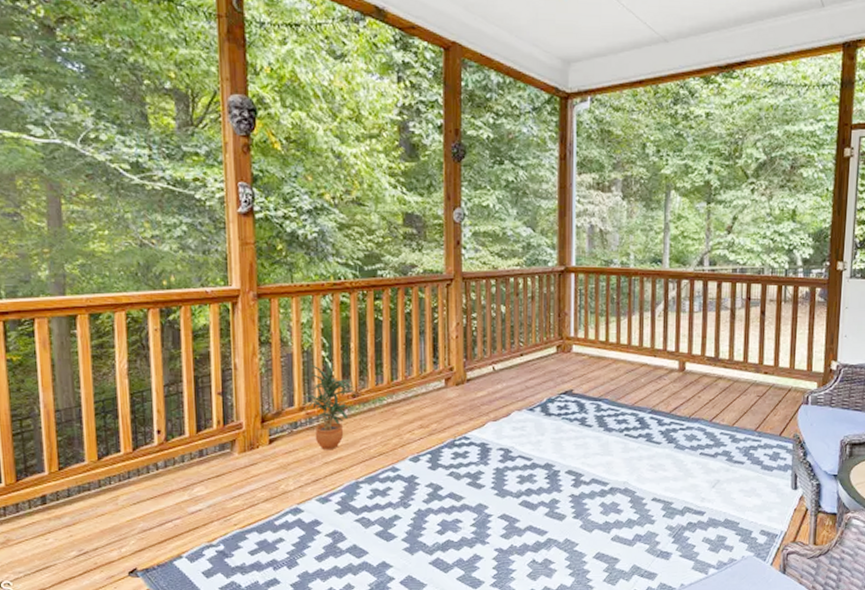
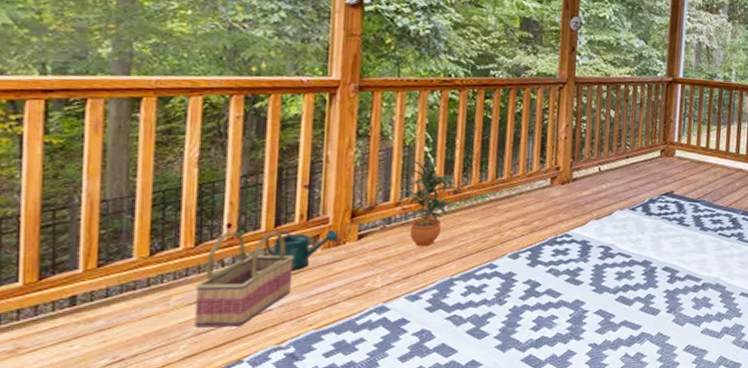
basket: none [136,437,217,525] -> present [194,231,295,328]
watering can: none [190,435,253,474] -> present [265,230,339,271]

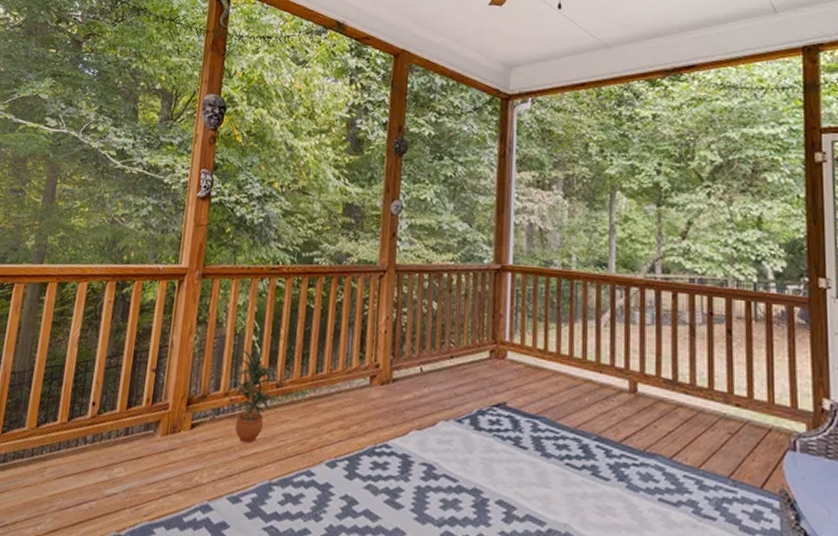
basket: present [194,231,295,328] -> none [59,410,139,507]
watering can: present [265,230,339,271] -> none [117,412,176,456]

